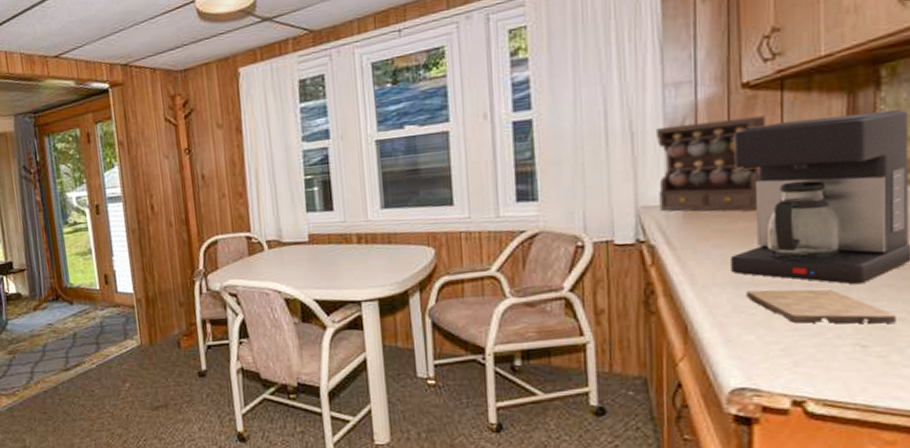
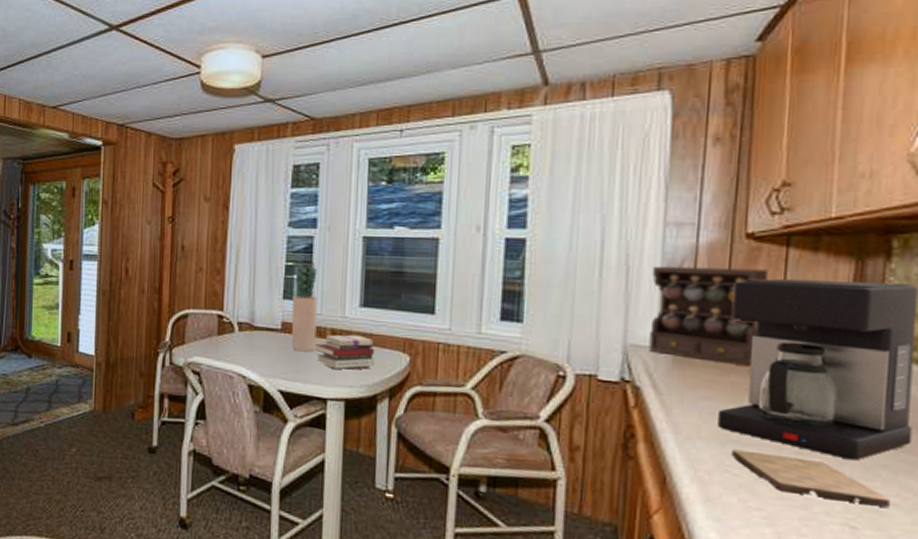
vase: none [315,171,344,261] -> present [291,261,318,353]
books: none [342,236,402,272] -> present [314,334,375,370]

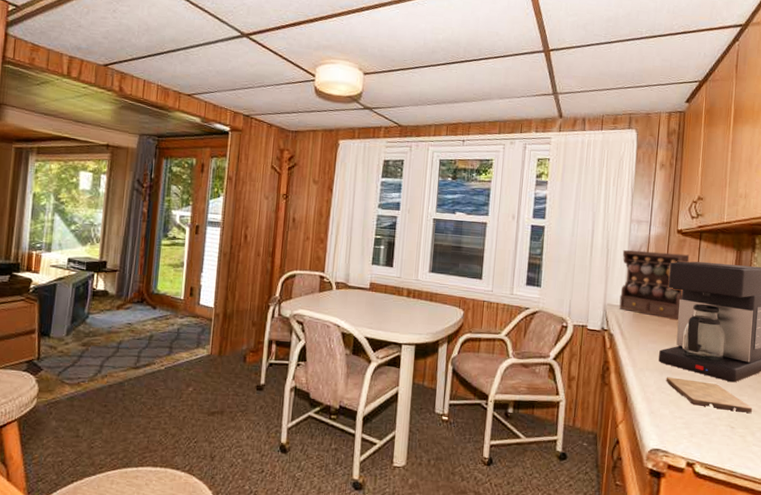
vase: present [291,261,318,353] -> none [377,235,399,307]
books: present [314,334,375,370] -> none [394,293,439,321]

